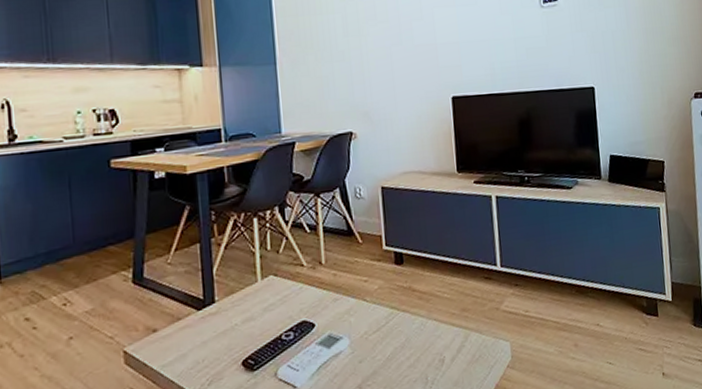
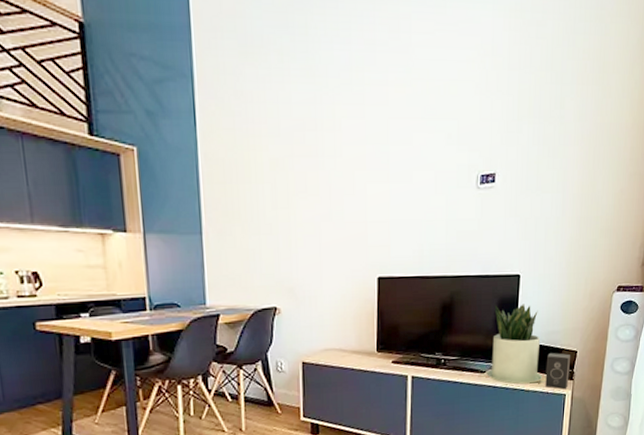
planter: none [572,115,633,200] -> present [487,304,543,385]
speaker: none [634,164,661,203] -> present [545,353,570,390]

